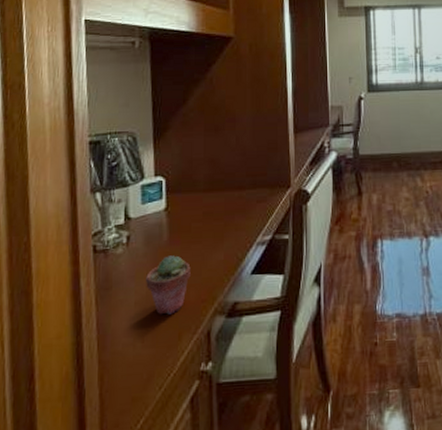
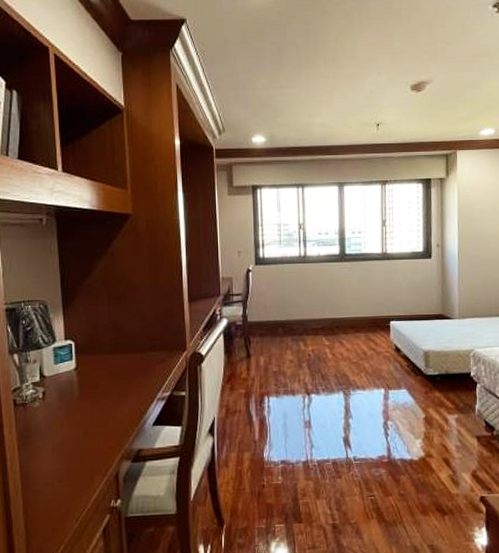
potted succulent: present [146,255,191,315] -> none [61,409,100,460]

